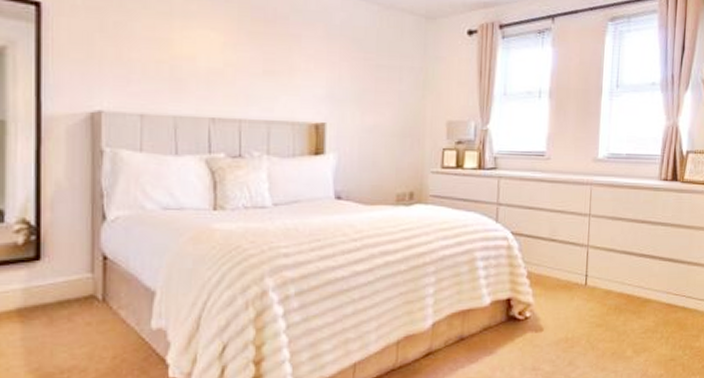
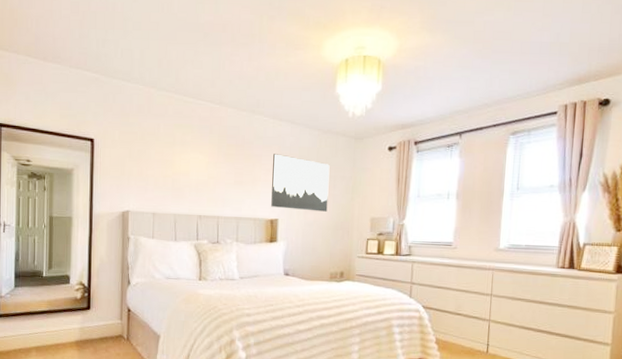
wall art: none [316,34,394,113] -> present [271,154,330,212]

